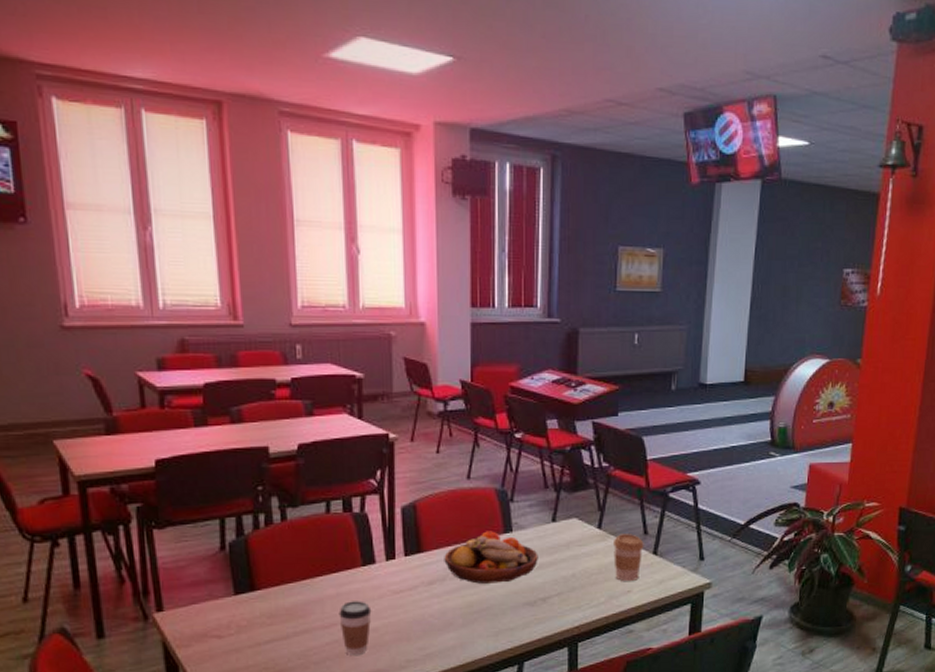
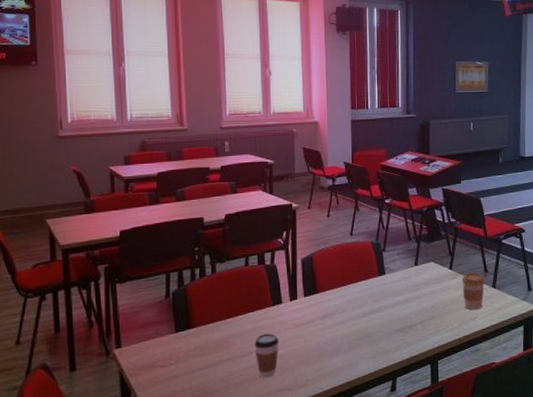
fruit bowl: present [444,531,538,584] -> none [334,274,405,316]

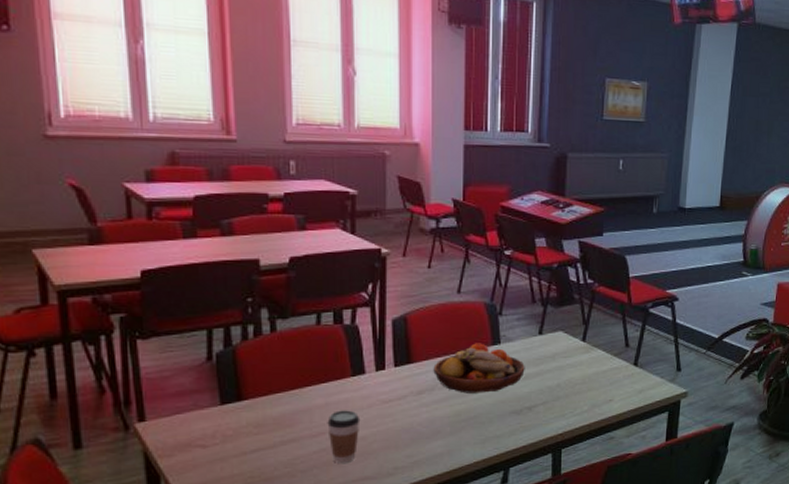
fruit bowl: none [334,274,405,316] -> present [433,343,525,394]
coffee cup: present [461,272,485,311] -> none [596,346,626,392]

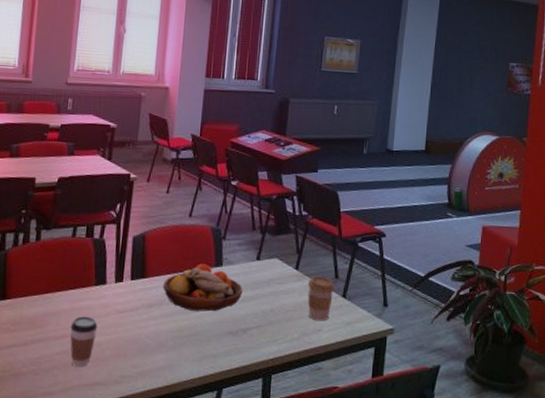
coffee cup: none [596,346,626,392] -> present [307,276,335,321]

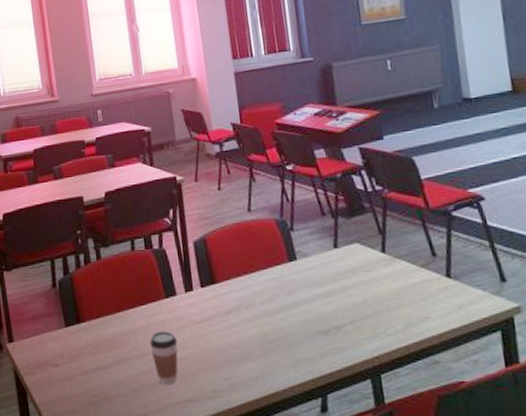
fruit bowl: present [163,263,243,312] -> none [236,260,326,313]
coffee cup: present [307,276,335,321] -> none [399,256,435,308]

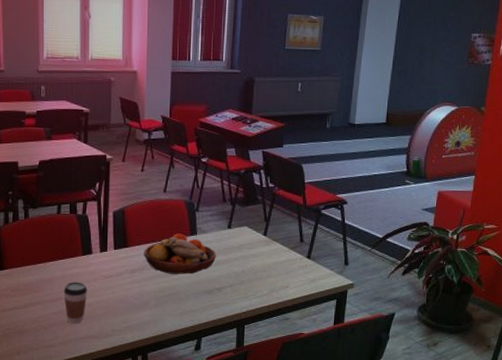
fruit bowl: none [236,260,326,313] -> present [144,233,216,274]

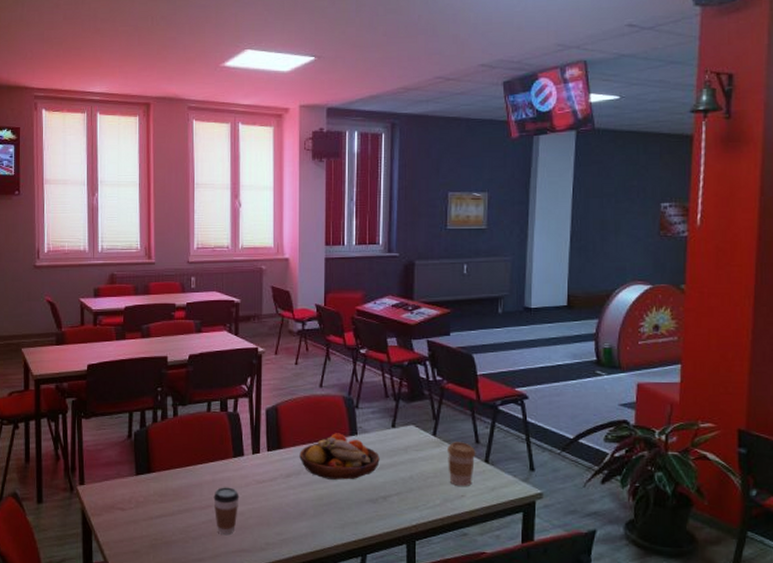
coffee cup: none [275,241,300,279] -> present [446,442,476,487]

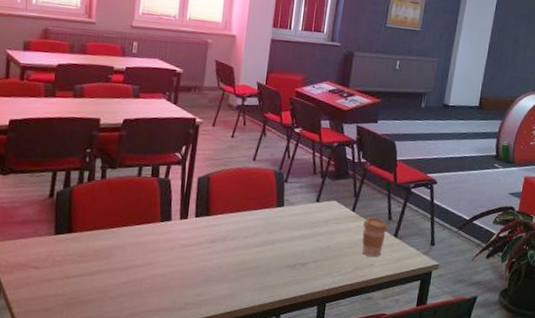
coffee cup: present [213,487,240,535] -> none [136,249,163,295]
fruit bowl: present [299,433,380,480] -> none [226,204,302,247]

